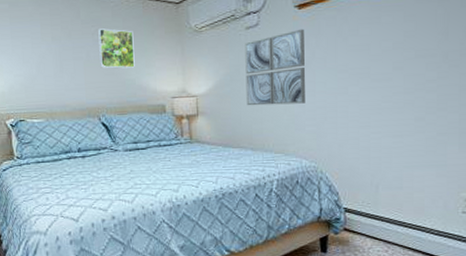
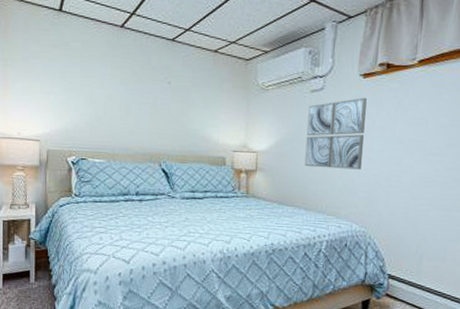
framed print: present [98,28,135,69] -> none [166,77,202,118]

